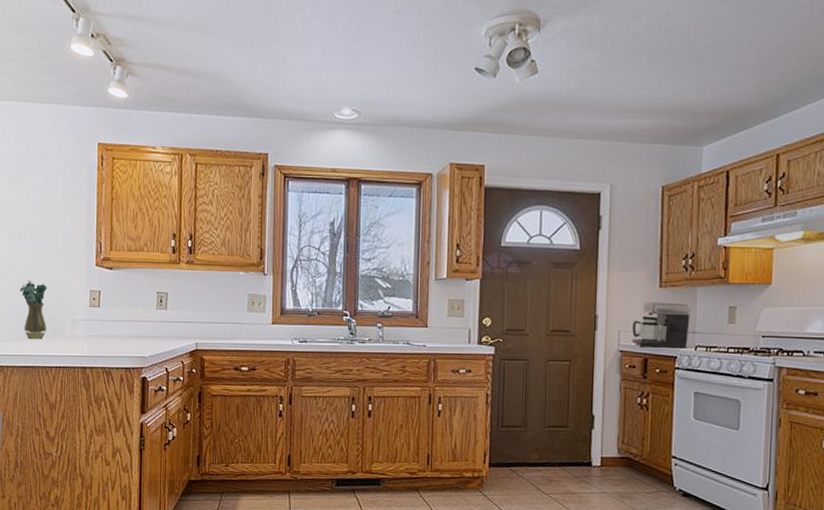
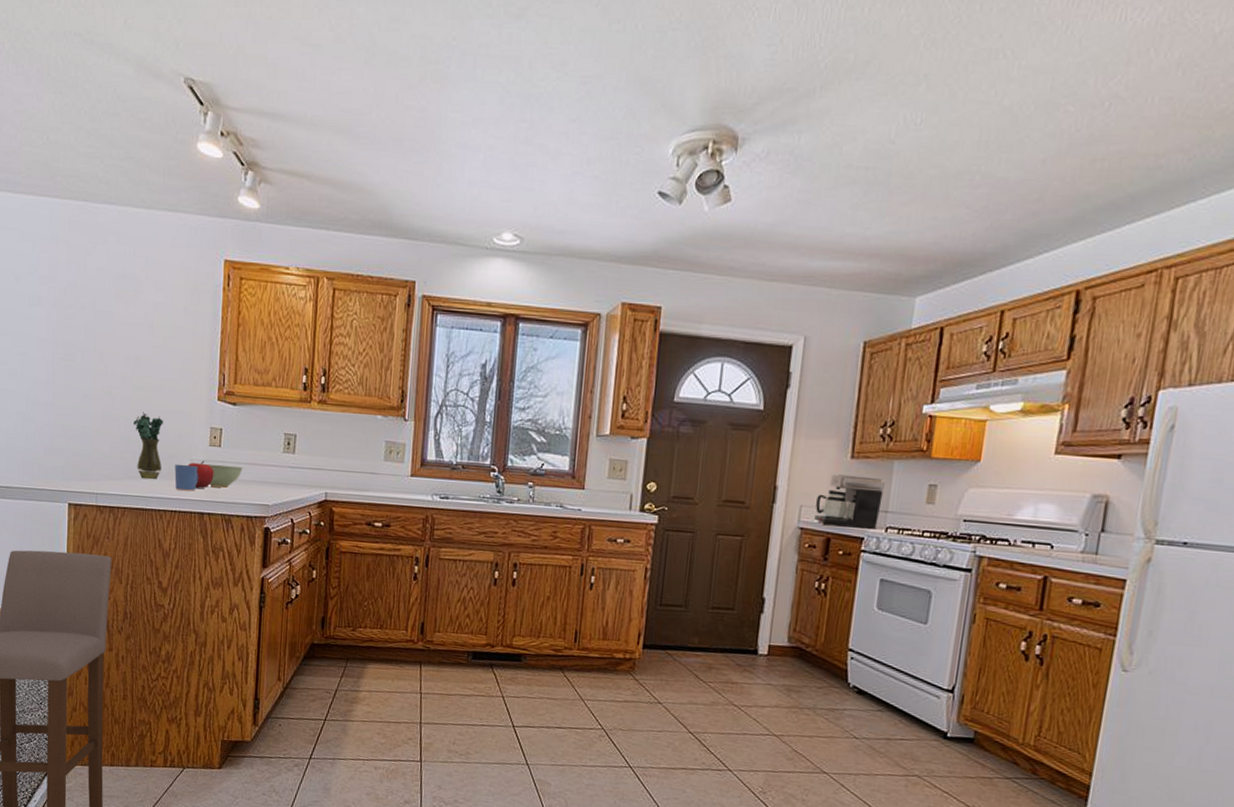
mug: none [58,324,81,348] -> present [174,464,199,492]
fruit: none [70,320,94,346] -> present [187,460,214,489]
bowl: none [88,322,121,344] -> present [207,463,243,489]

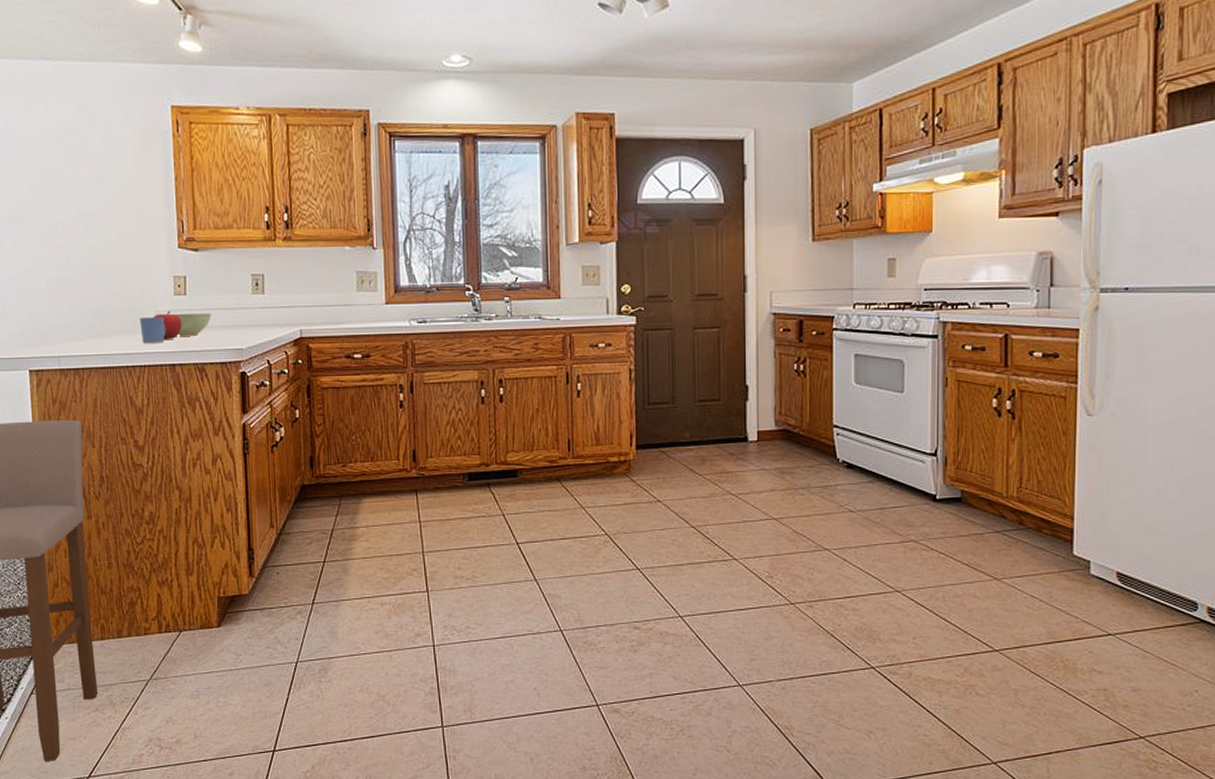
vase: present [134,412,163,480] -> none [91,268,126,337]
coffee maker: present [814,474,885,529] -> none [785,257,847,308]

